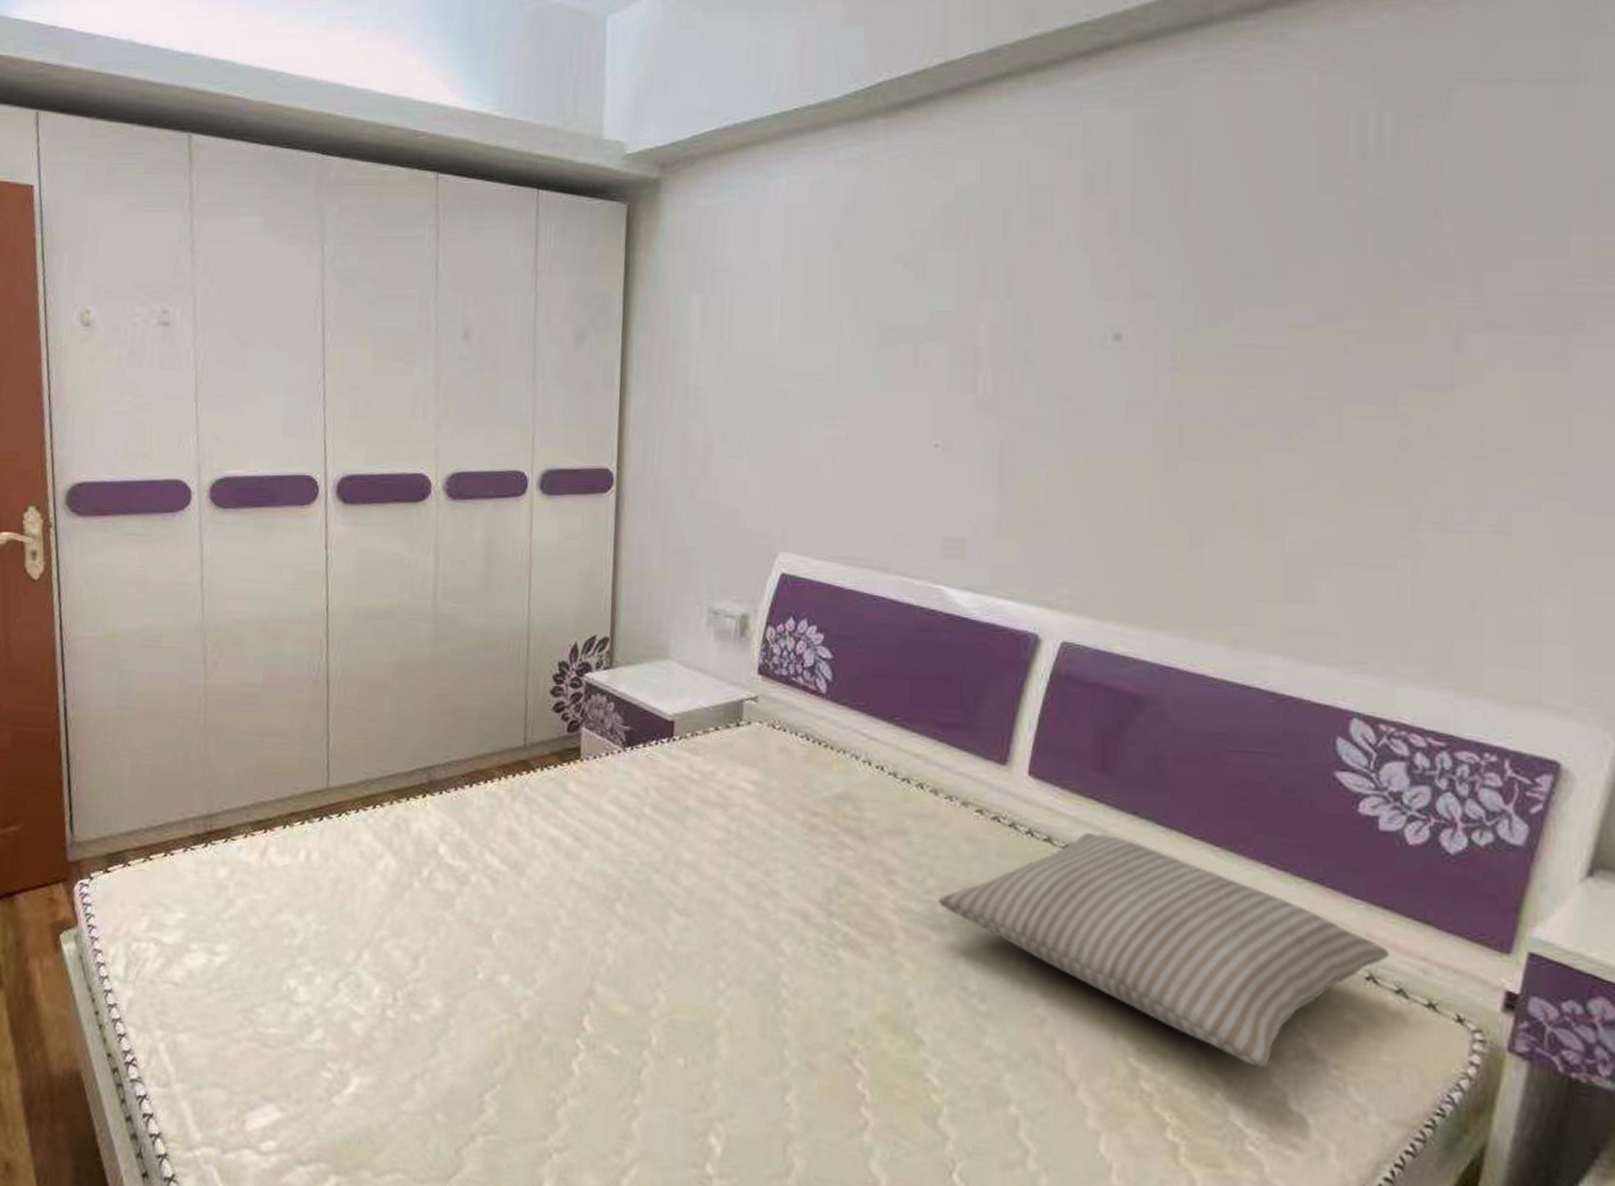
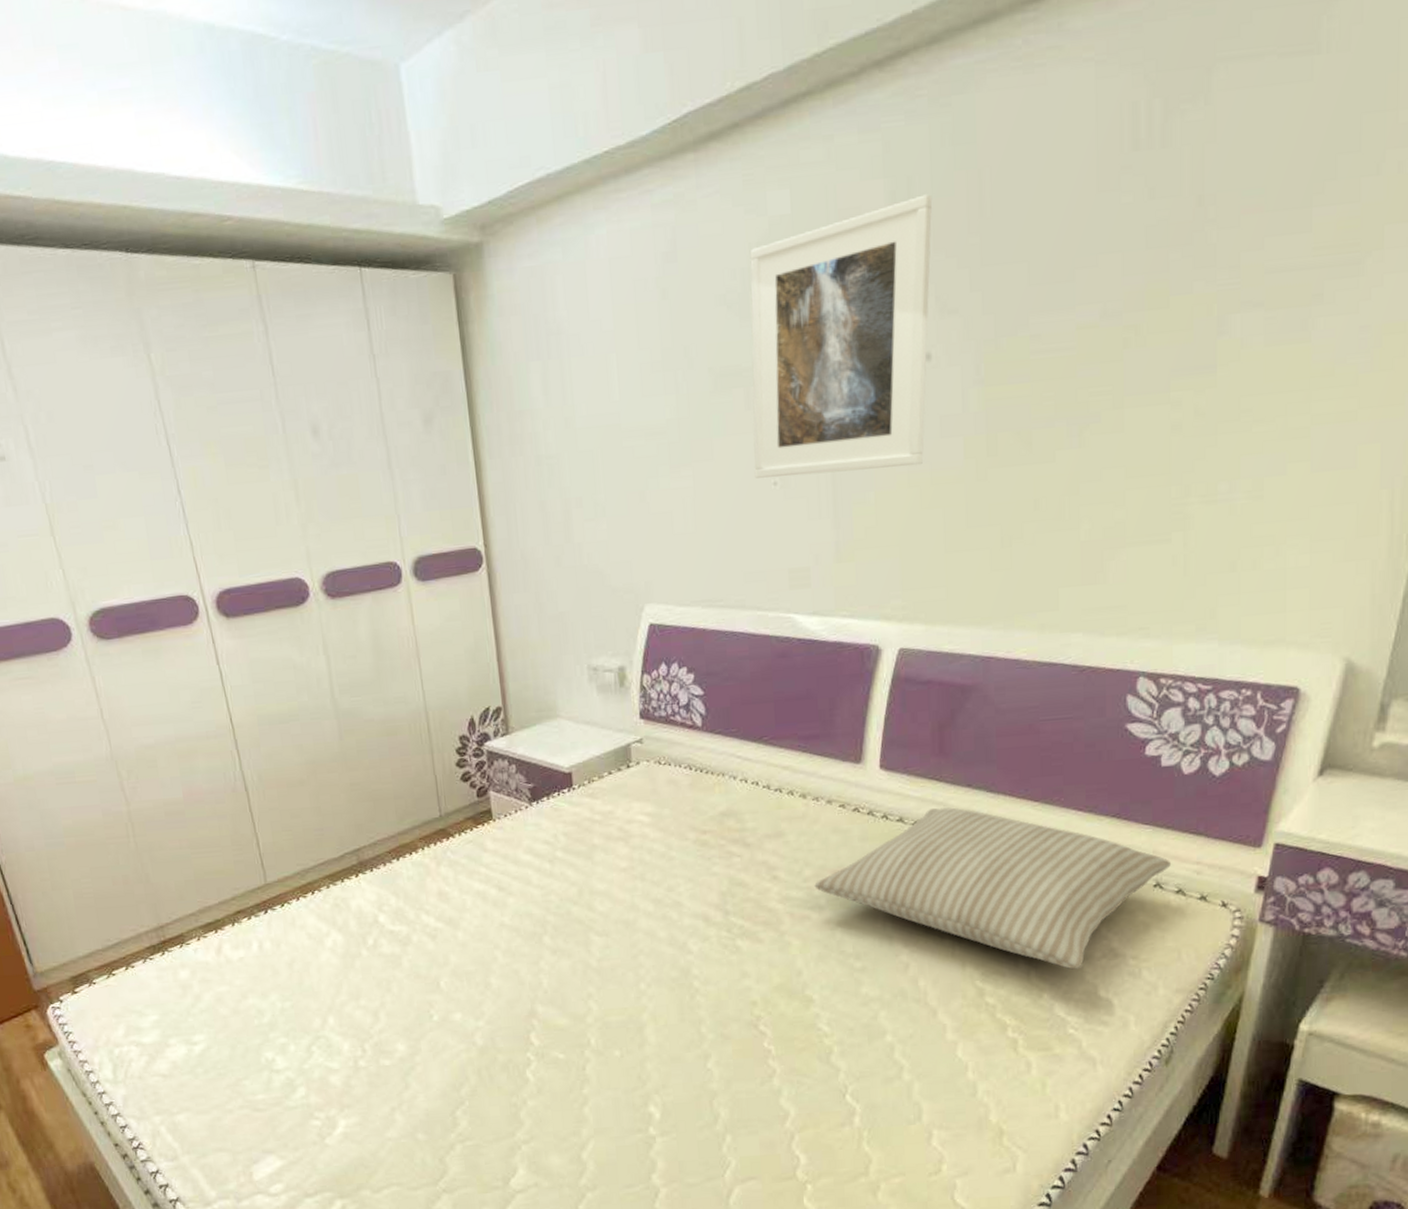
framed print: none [914,179,1133,447] -> present [749,194,933,478]

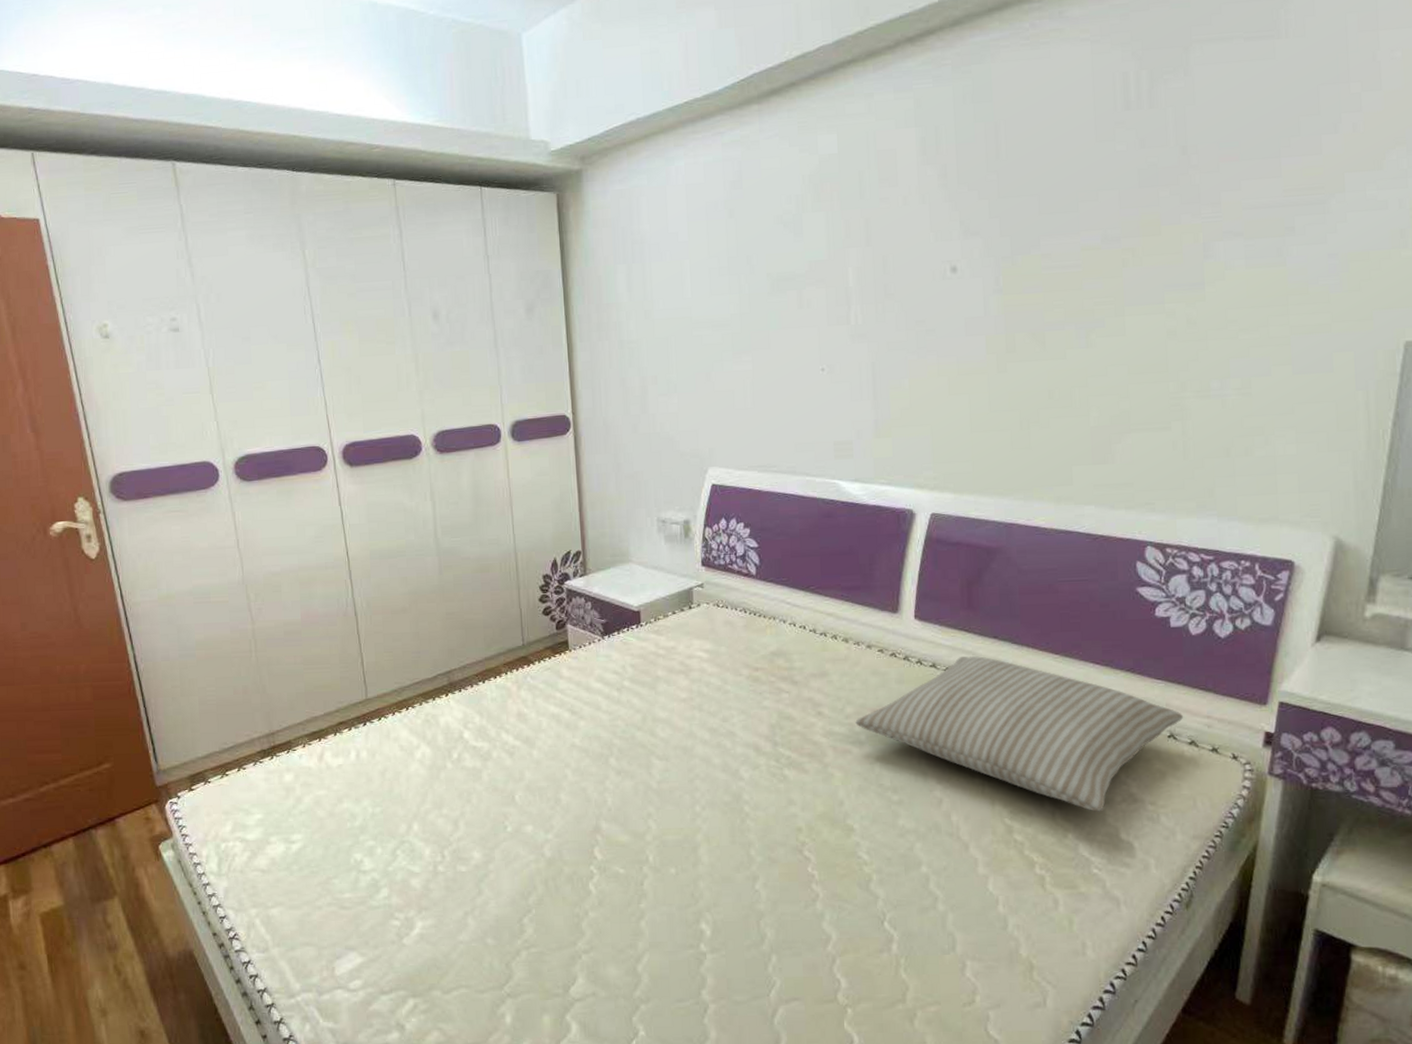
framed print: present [749,194,933,478] -> none [803,140,957,365]

